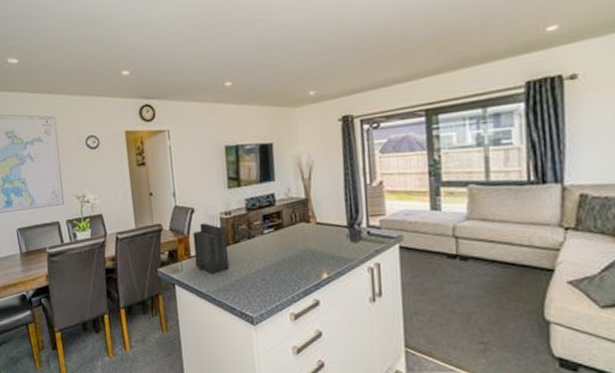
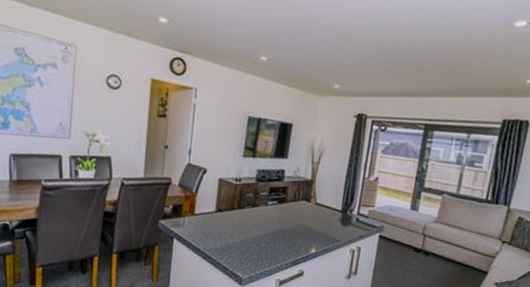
knife block: present [193,202,229,274] -> none [198,165,234,234]

